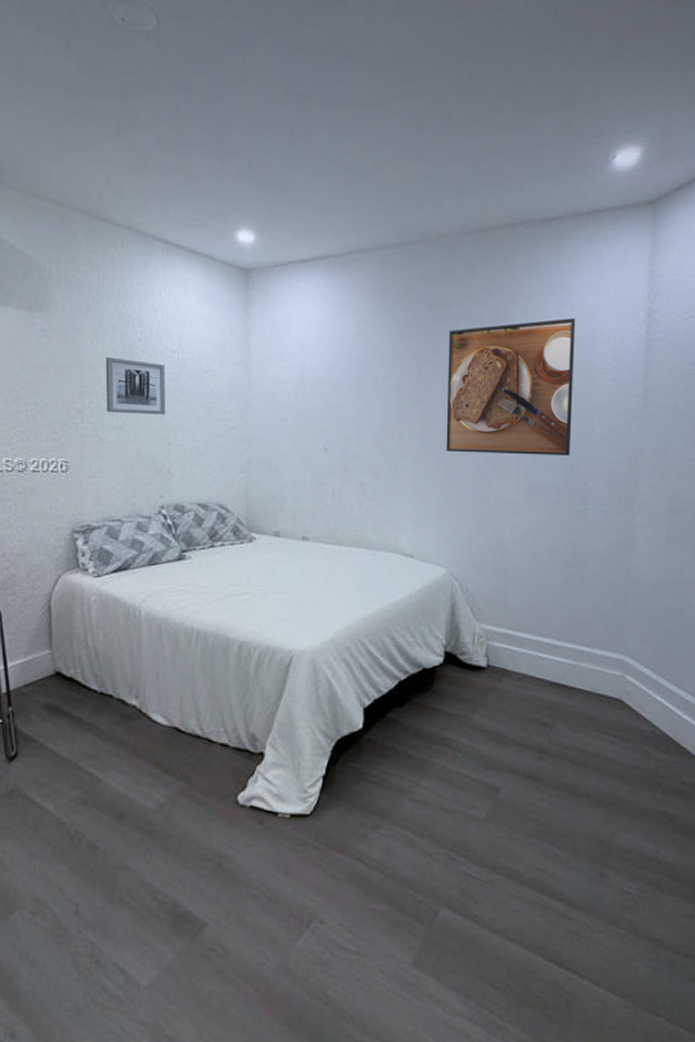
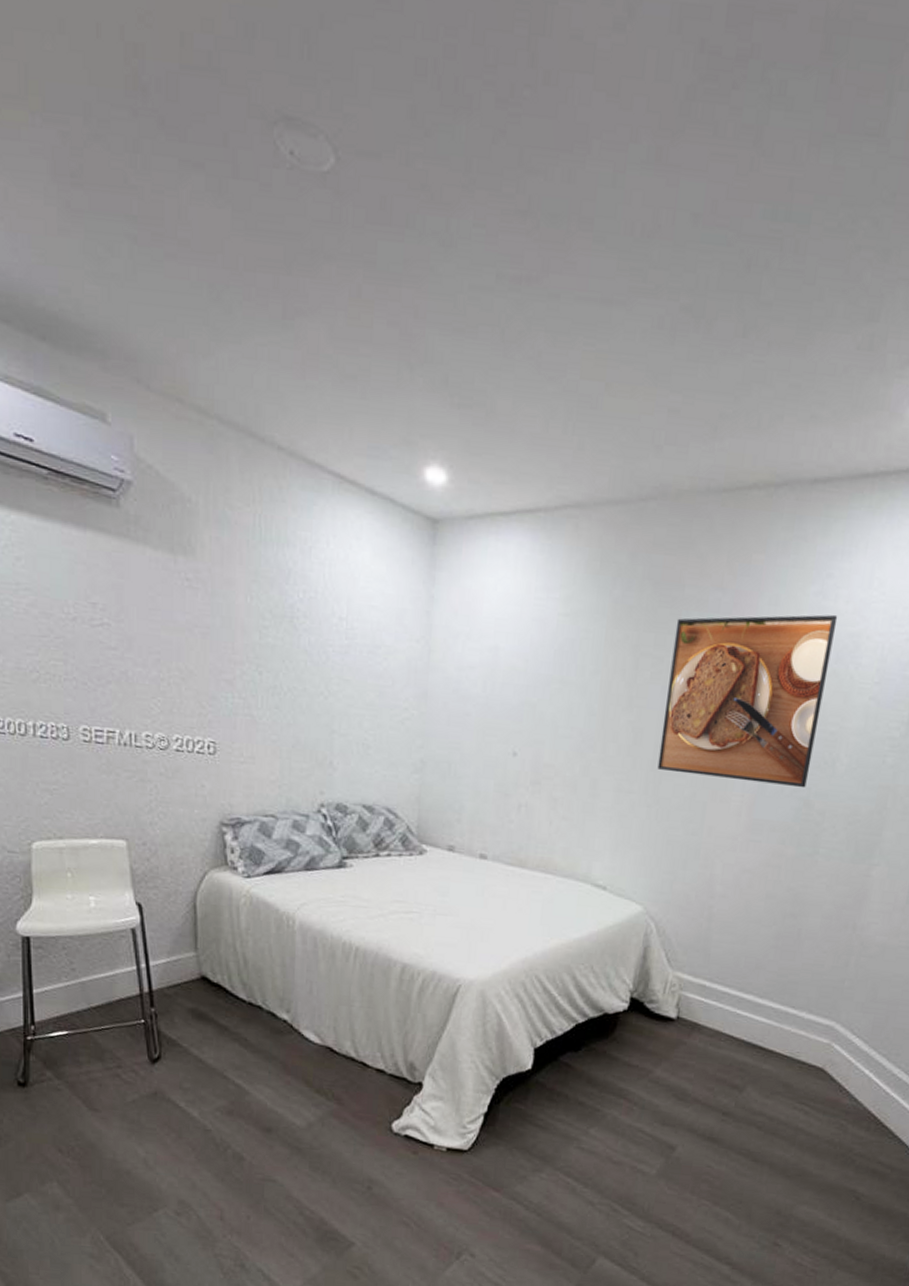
wall art: present [105,357,166,415] -> none [260,619,331,696]

